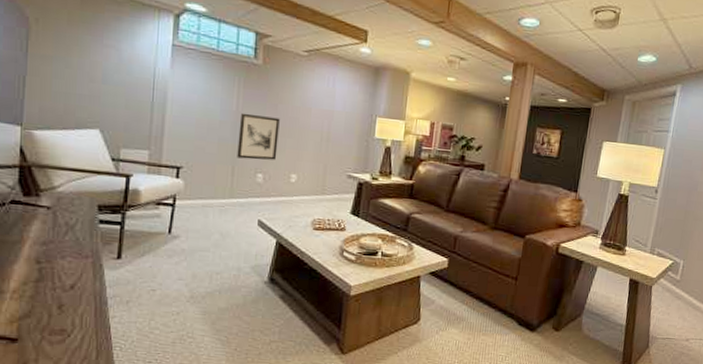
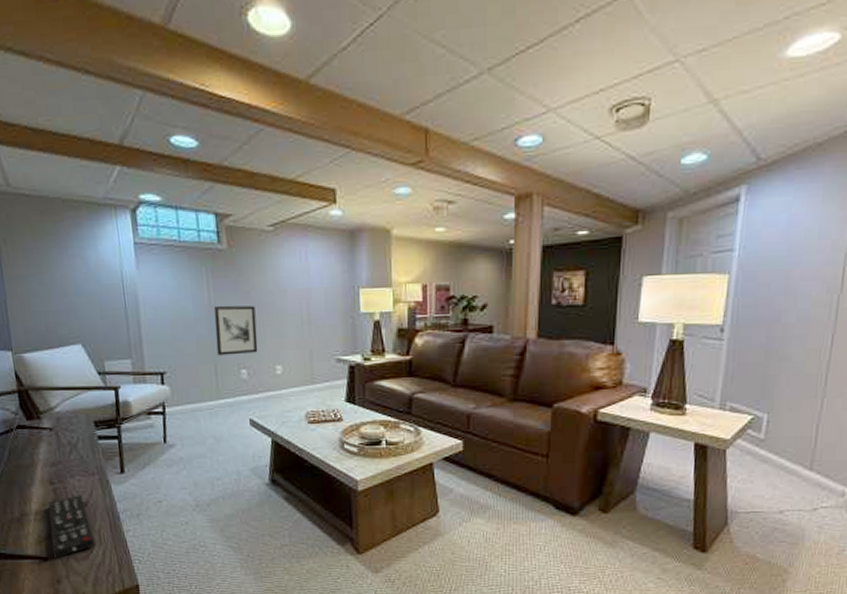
remote control: none [24,276,75,341] -> present [47,495,95,559]

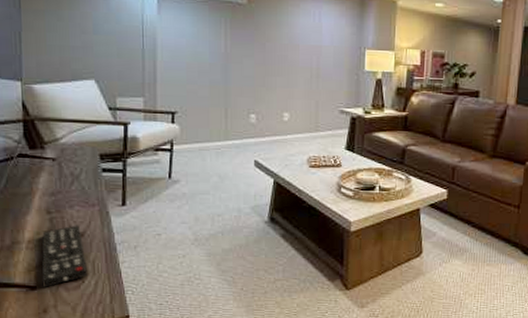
wall art: present [213,305,258,356] -> none [229,54,268,101]

